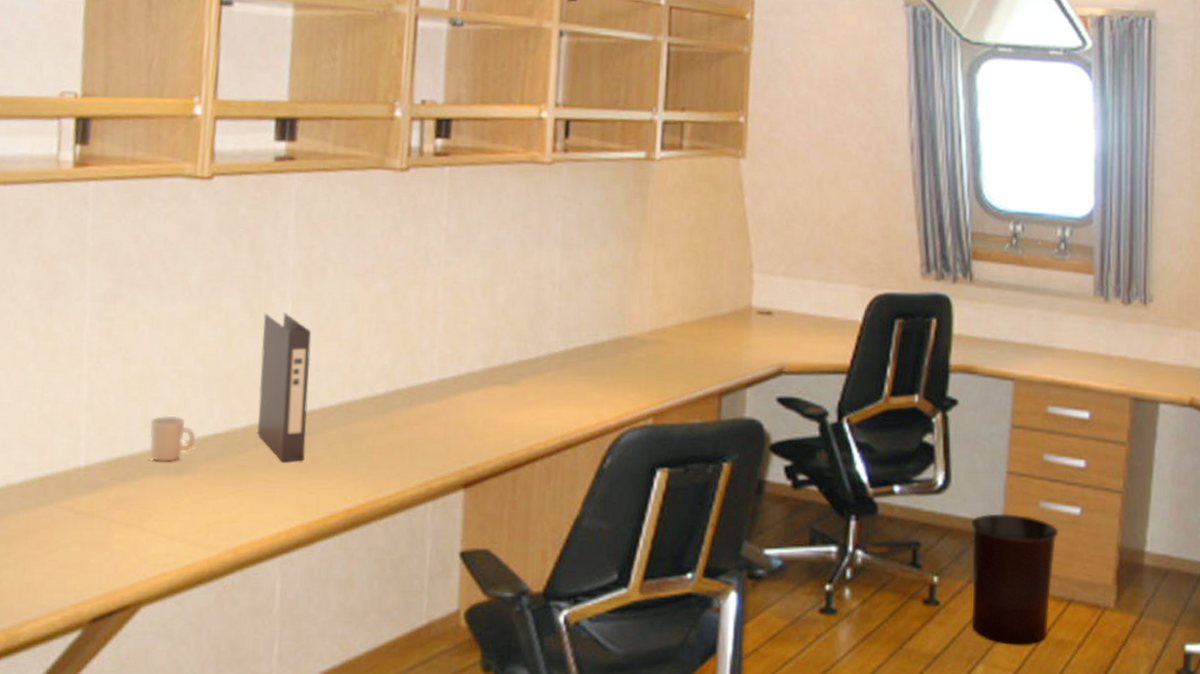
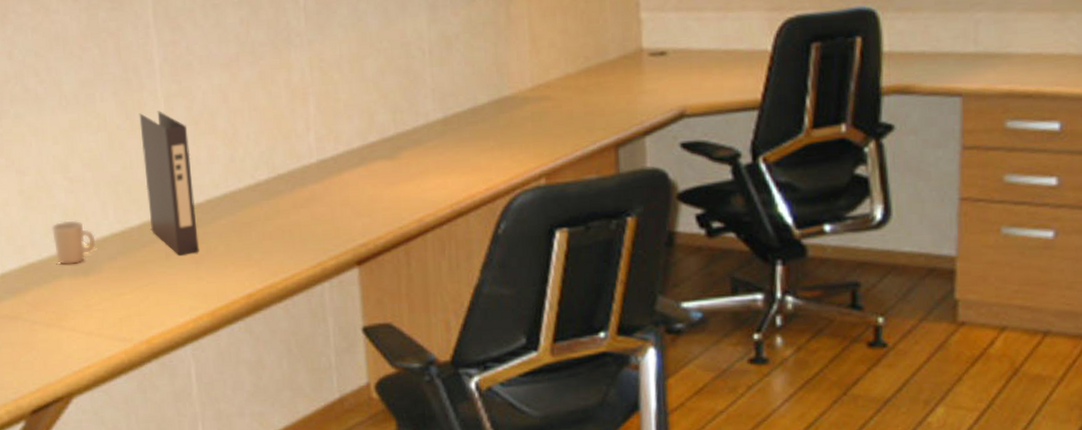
waste bin: present [971,513,1058,645] -> none [918,244,1027,384]

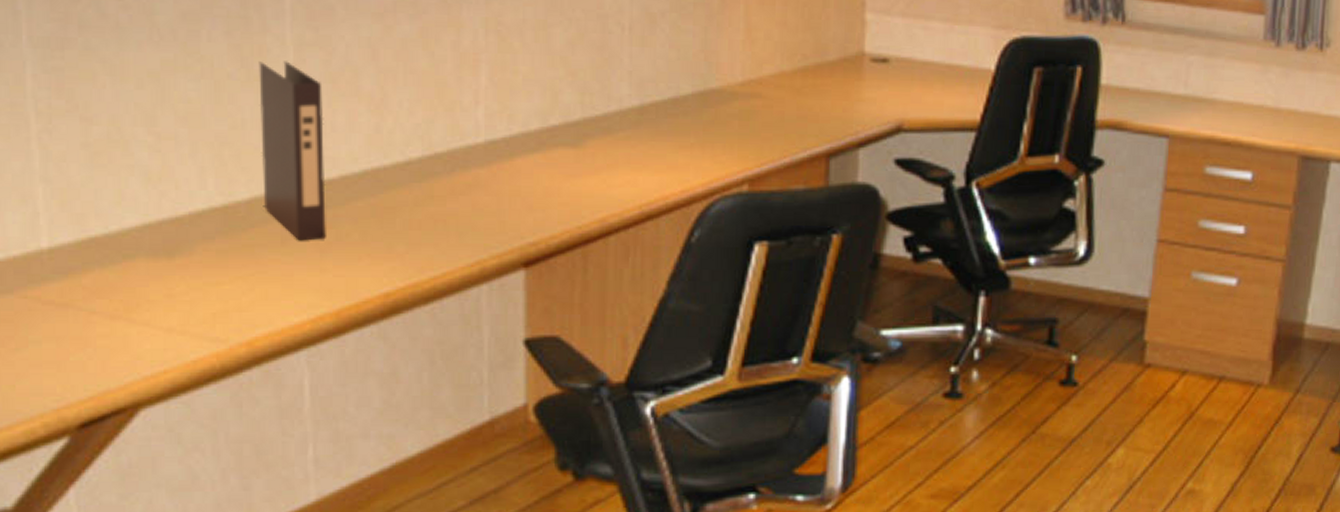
mug: present [51,220,96,264] -> none [125,186,187,242]

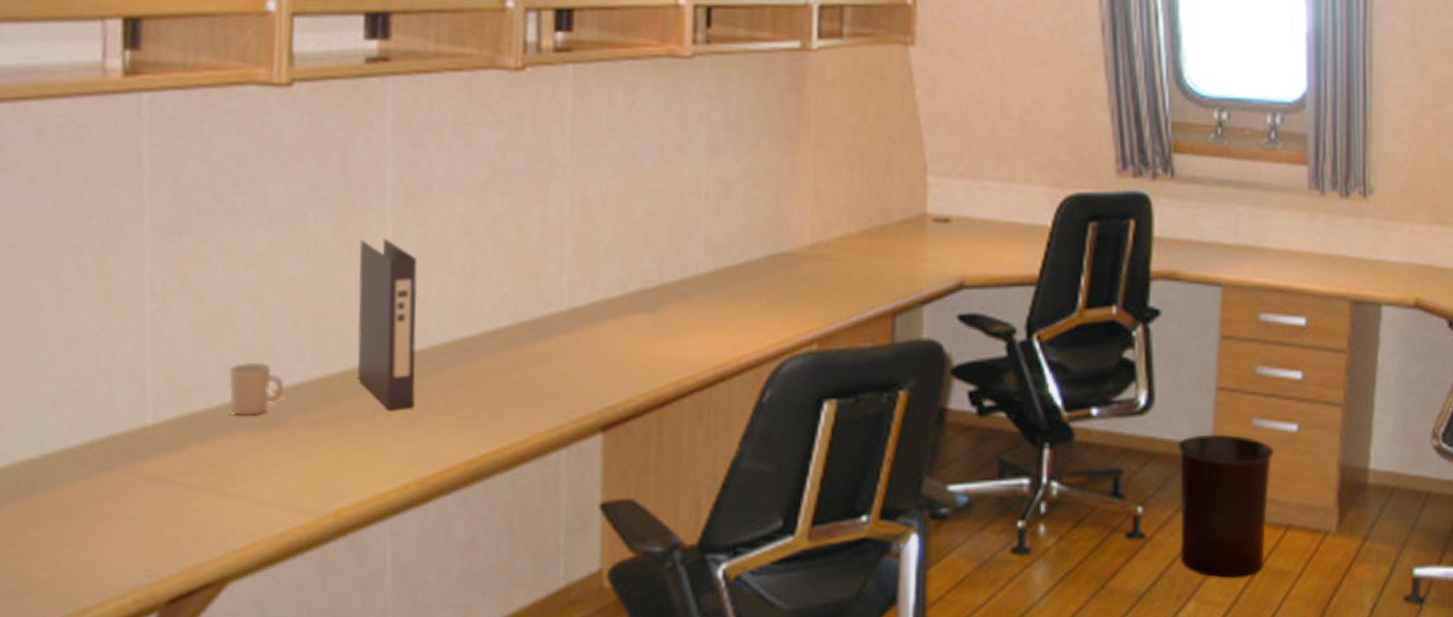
mug: none [125,186,187,242] -> present [228,362,285,416]
waste bin: none [1112,286,1212,426] -> present [1177,434,1274,578]

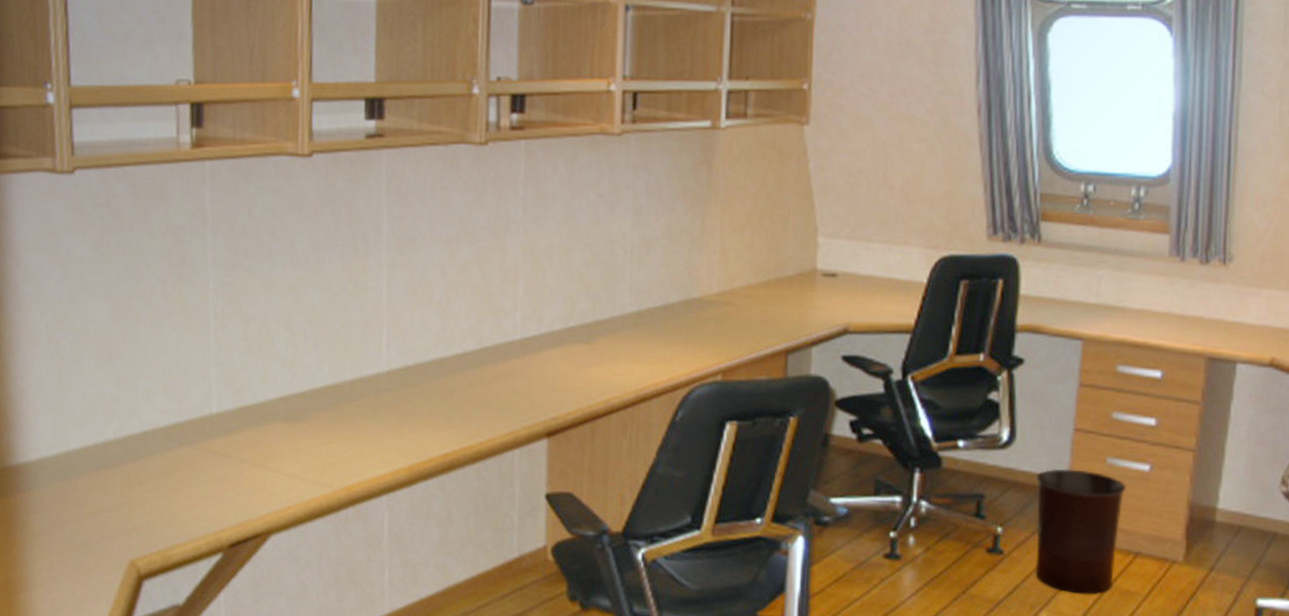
mug: present [228,362,285,416] -> none [268,369,309,410]
binder: present [356,238,418,411] -> none [361,277,406,412]

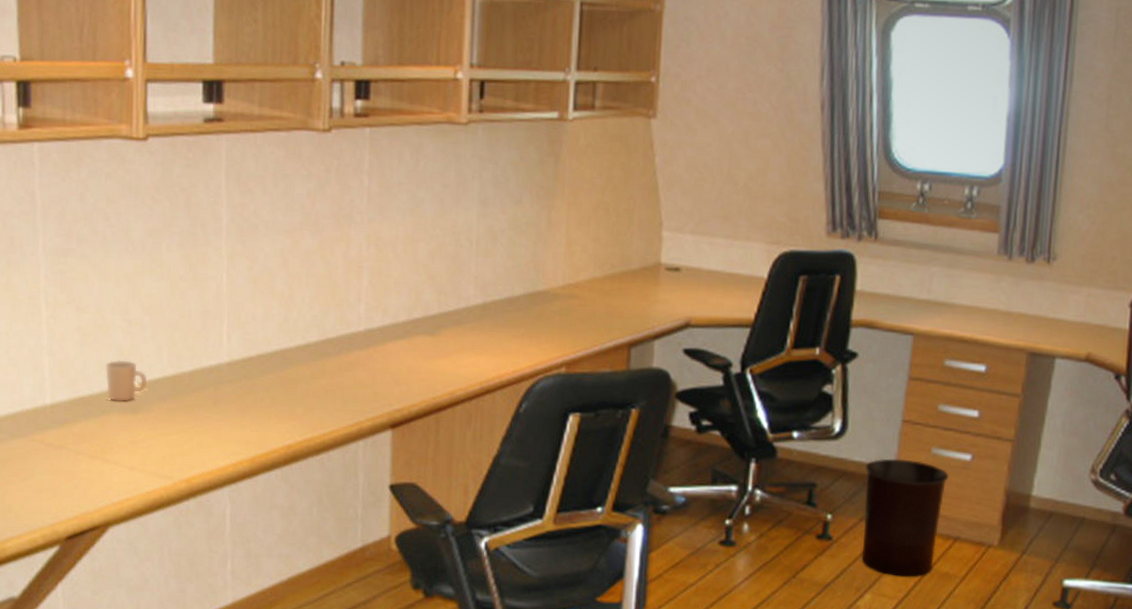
mug: none [268,369,309,410] -> present [105,359,147,402]

